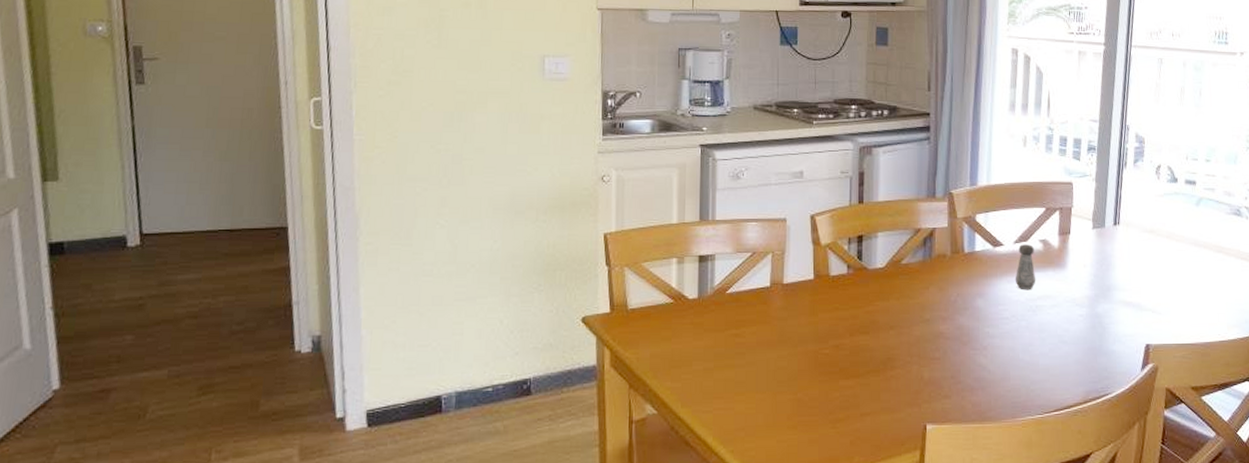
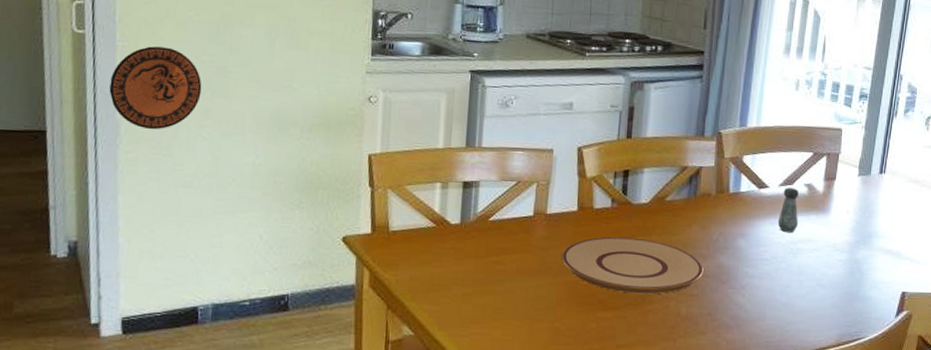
decorative plate: none [348,138,438,221] -> present [109,46,202,130]
plate: none [800,303,944,360] -> present [561,236,704,295]

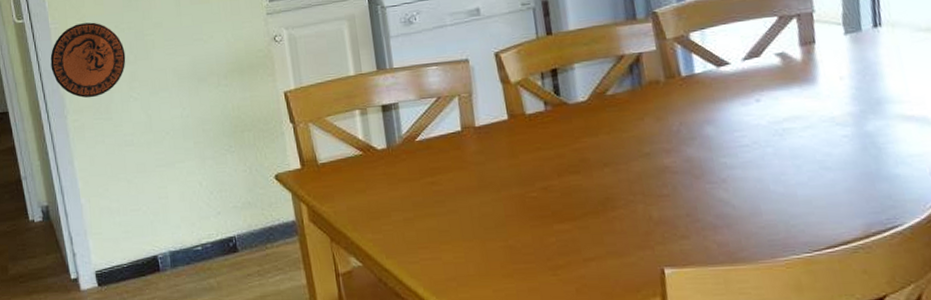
plate: present [561,236,704,295] -> none [500,139,670,201]
salt shaker: present [777,188,799,233] -> none [749,60,779,113]

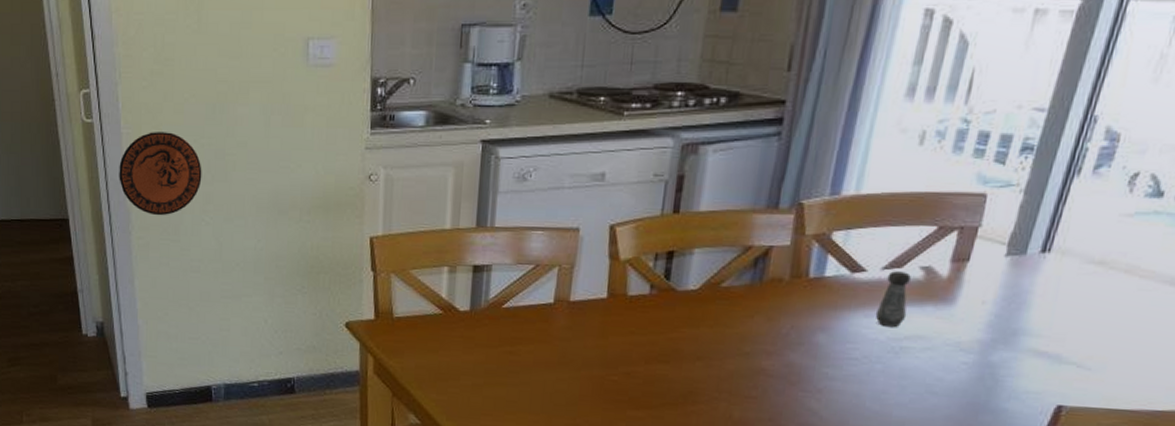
salt shaker: none [749,60,779,113] -> present [875,271,911,328]

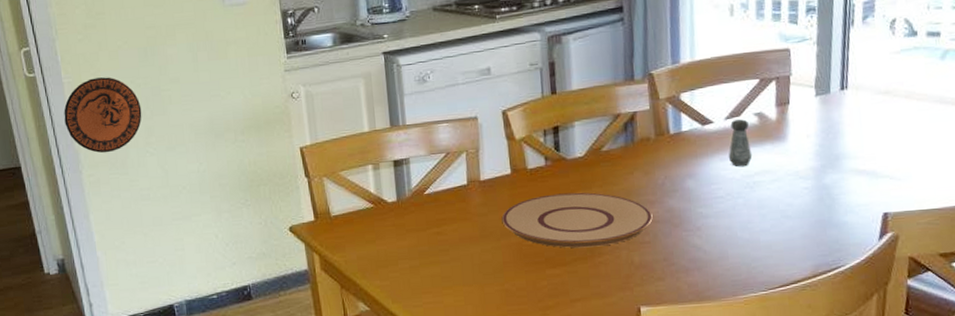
plate: none [586,327,767,395] -> present [501,192,653,248]

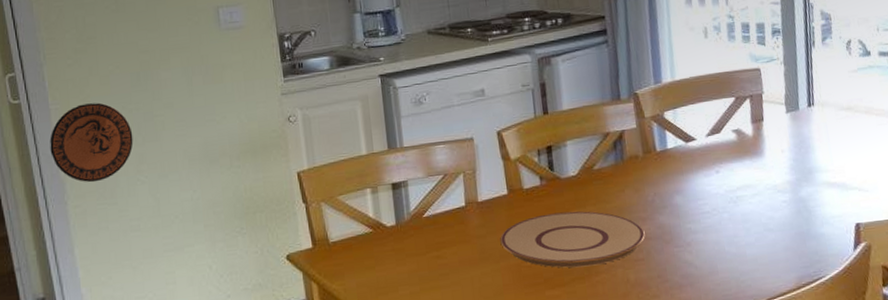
salt shaker: present [728,119,753,167] -> none [711,136,734,182]

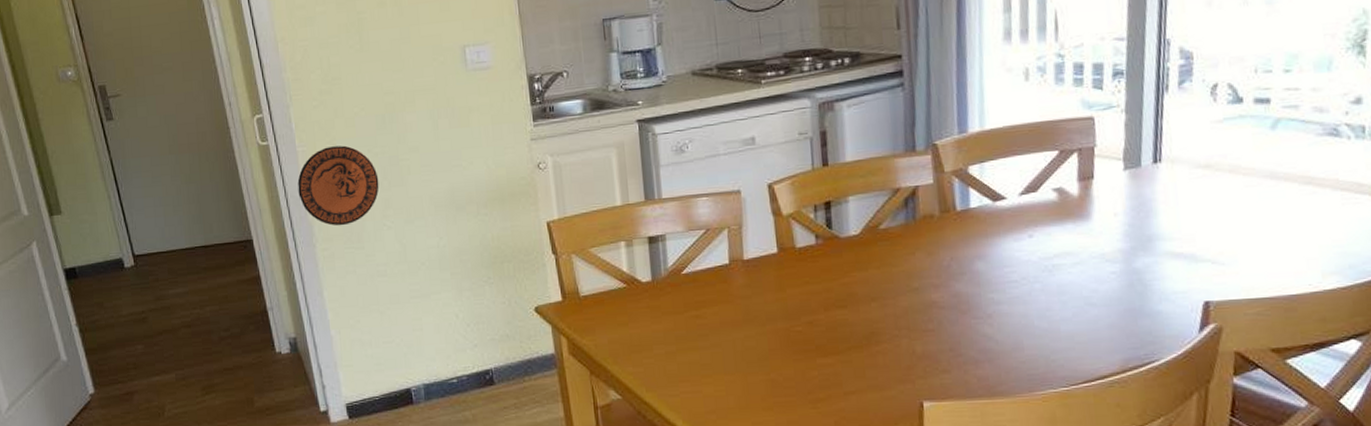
plate: present [500,211,645,268] -> none [767,274,937,336]

